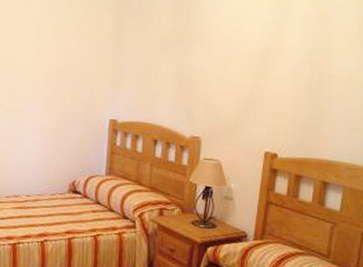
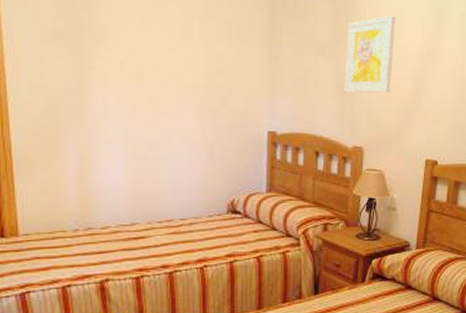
wall art: none [184,15,236,87] -> present [344,15,395,93]

